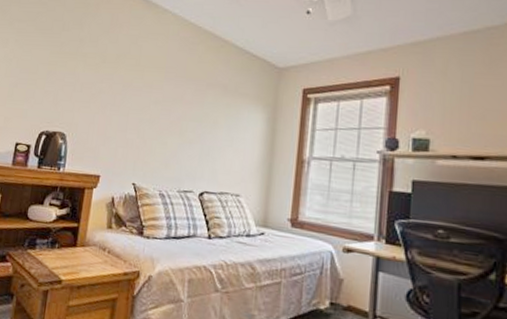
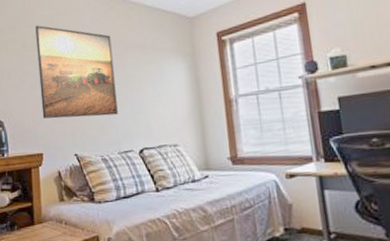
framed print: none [107,43,194,152] -> present [35,25,118,119]

